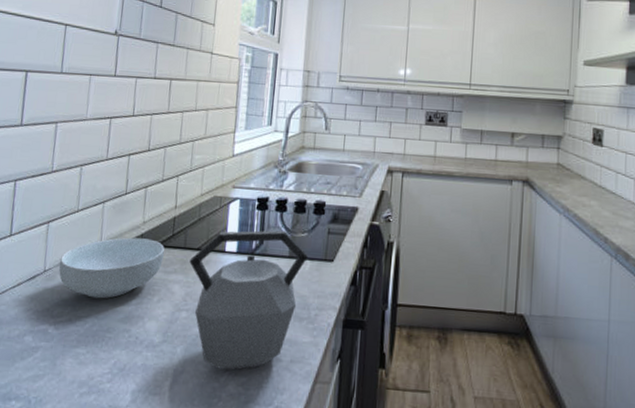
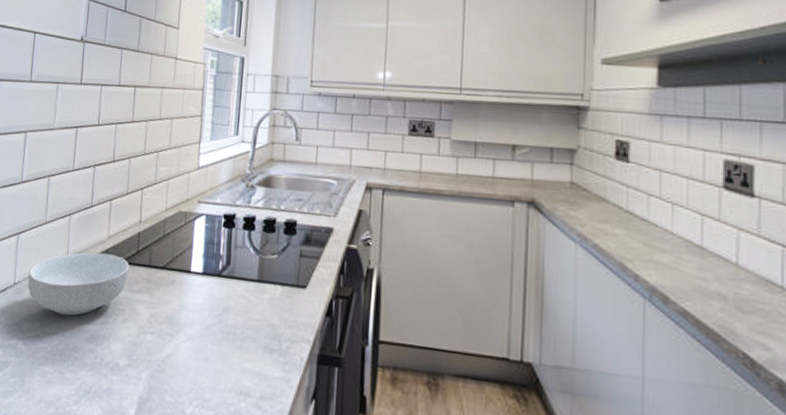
kettle: present [189,230,309,371] -> none [154,249,279,403]

